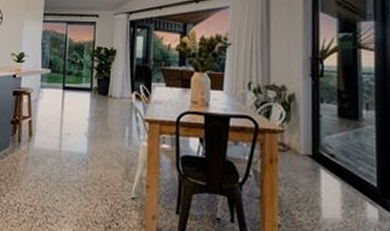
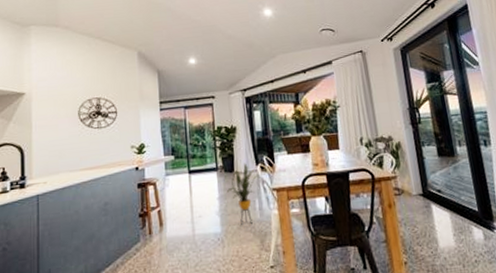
house plant: none [97,88,133,151] -> present [226,163,259,225]

